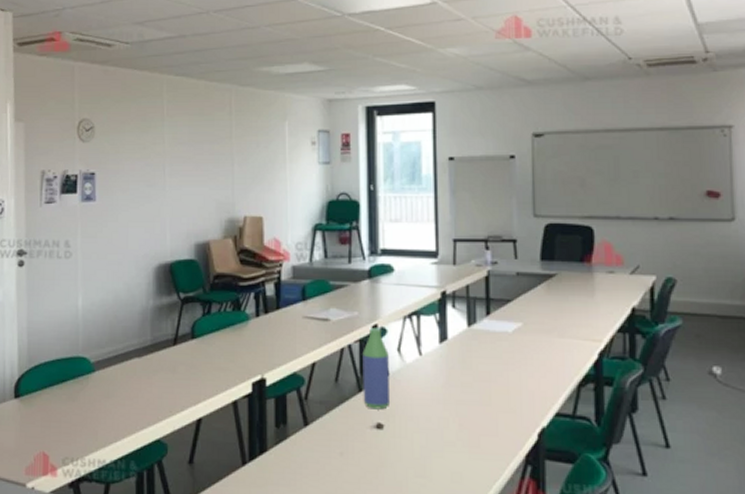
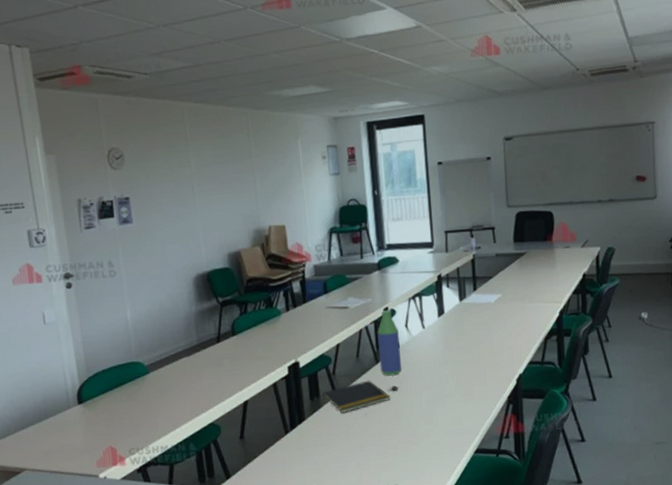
notepad: none [289,411,374,448] -> present [322,380,390,413]

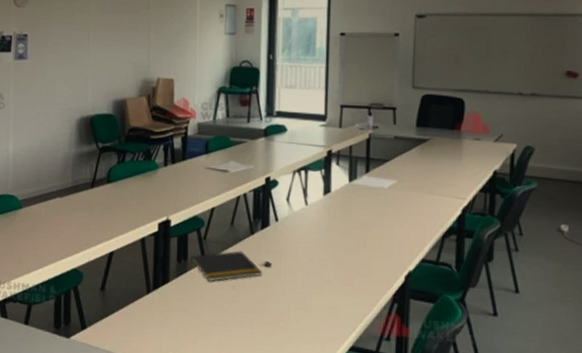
bottle: present [377,310,402,376] -> none [254,179,279,251]

